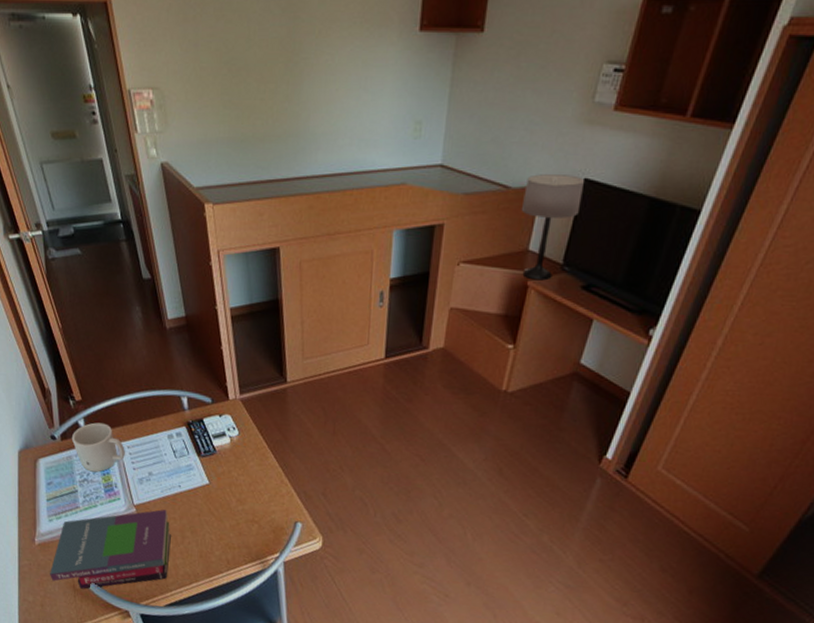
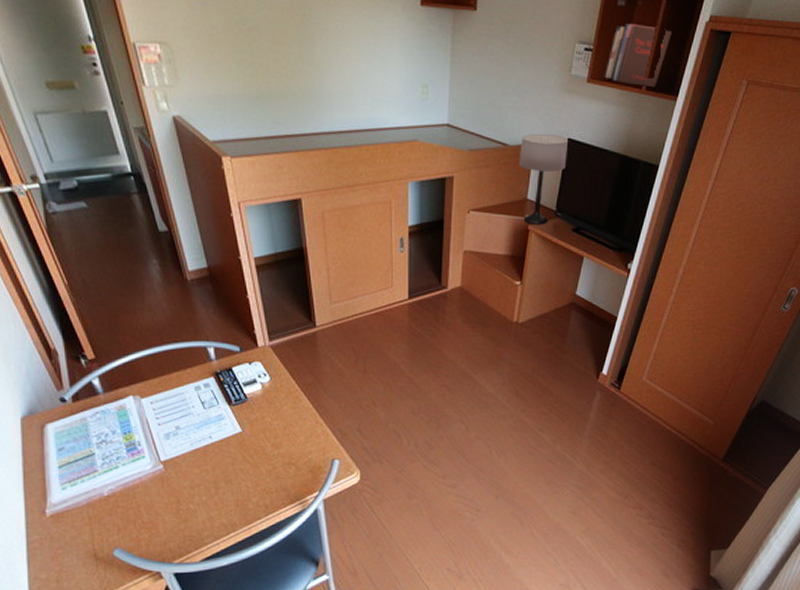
books: present [50,509,171,589] -> none [66,463,204,557]
mug: present [71,422,125,473] -> none [84,380,148,432]
books: none [636,35,734,114] -> present [604,24,672,88]

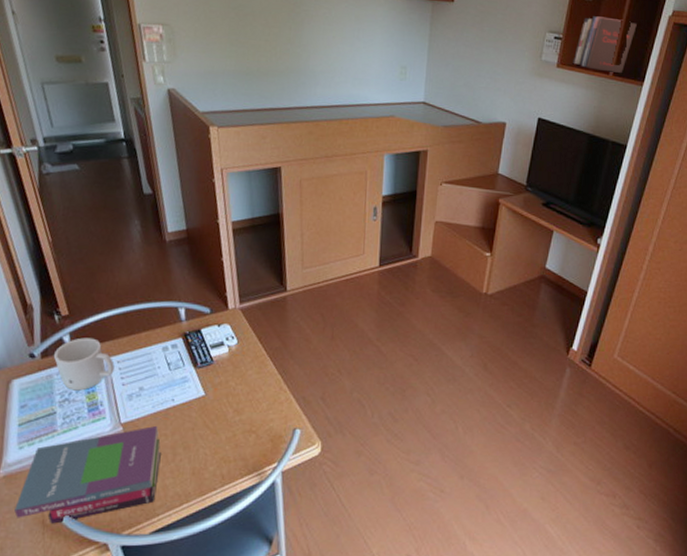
books: none [66,463,204,557] -> present [14,426,161,524]
mug: none [84,380,148,432] -> present [53,337,114,391]
table lamp: present [518,134,569,225] -> none [490,113,539,199]

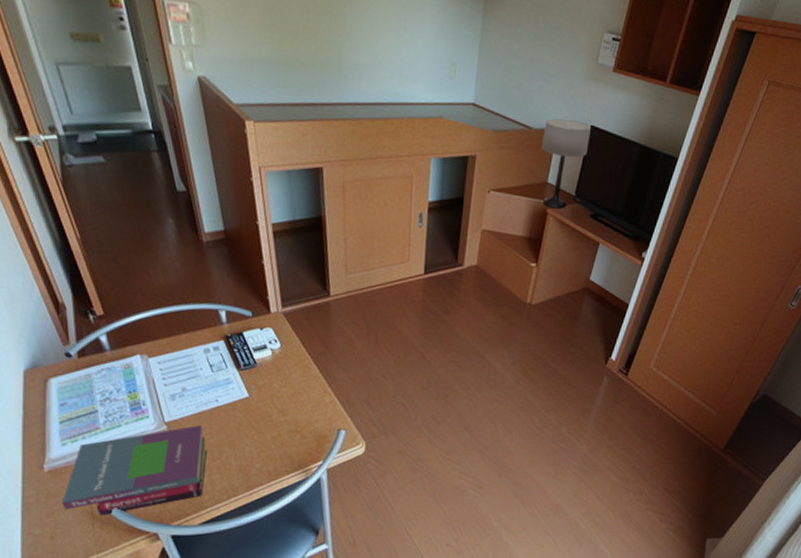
mug: present [53,337,114,391] -> none [90,338,155,390]
table lamp: none [490,113,539,199] -> present [541,118,592,209]
books: present [573,16,637,74] -> none [630,17,698,82]

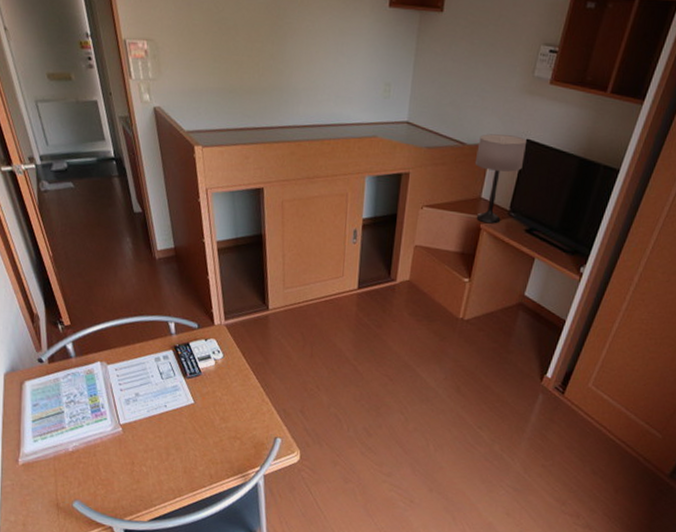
books: present [62,425,207,515] -> none [33,428,156,507]

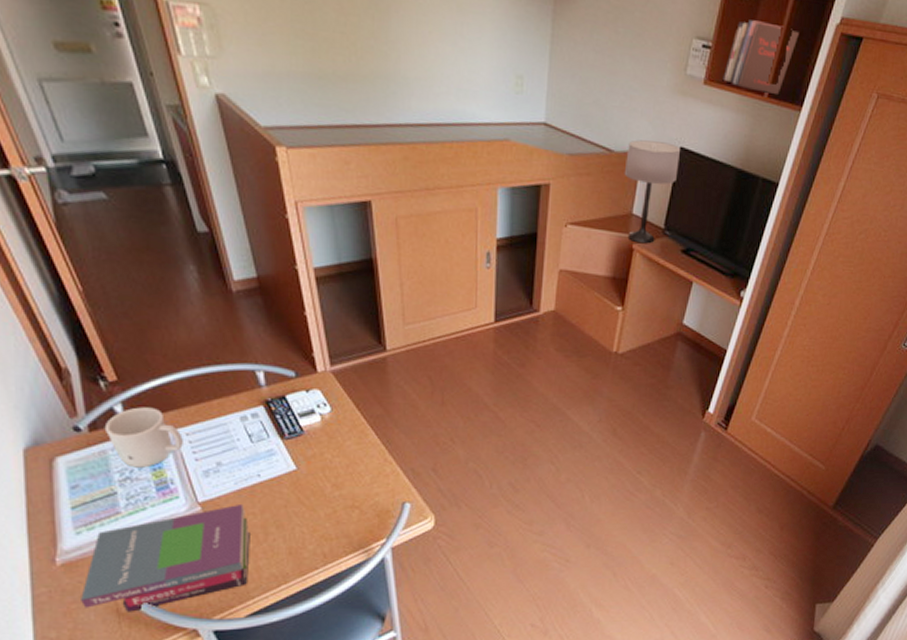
books: none [33,428,156,507] -> present [81,505,250,612]
mug: none [59,346,113,394] -> present [104,407,183,468]
books: none [568,26,642,91] -> present [722,20,799,96]

